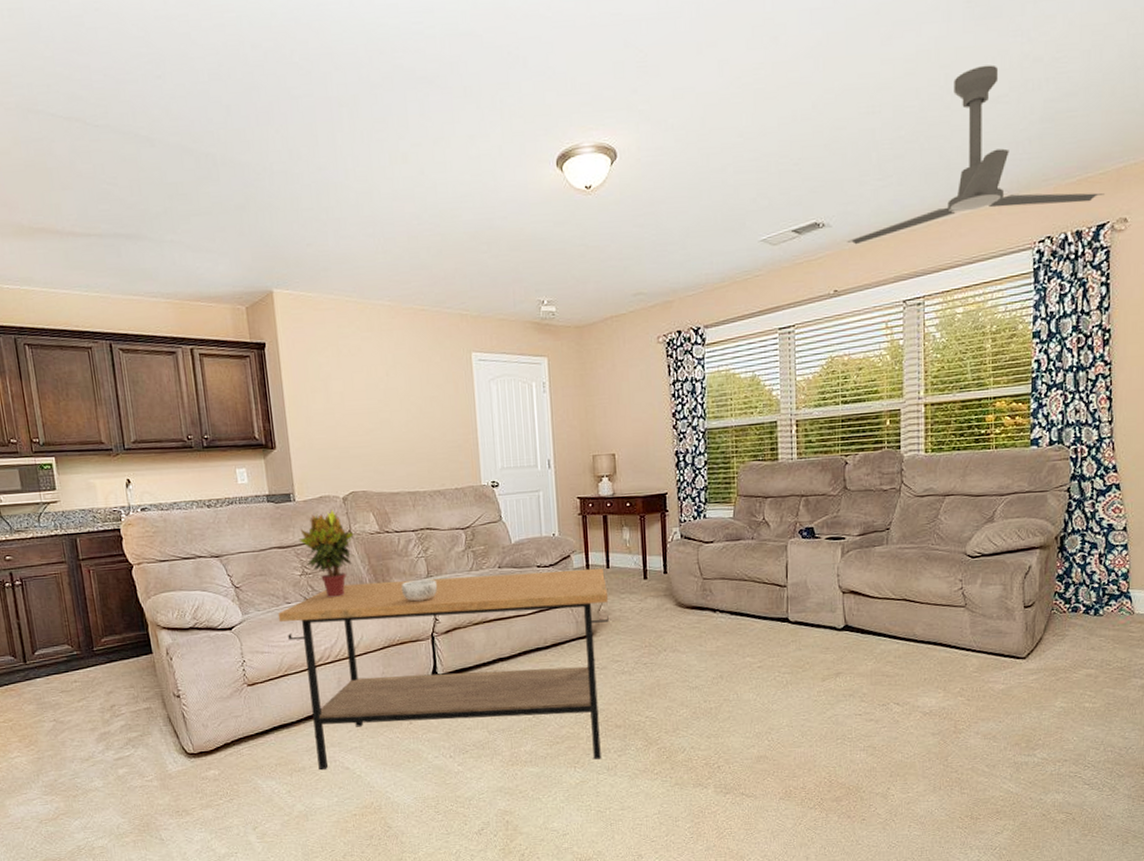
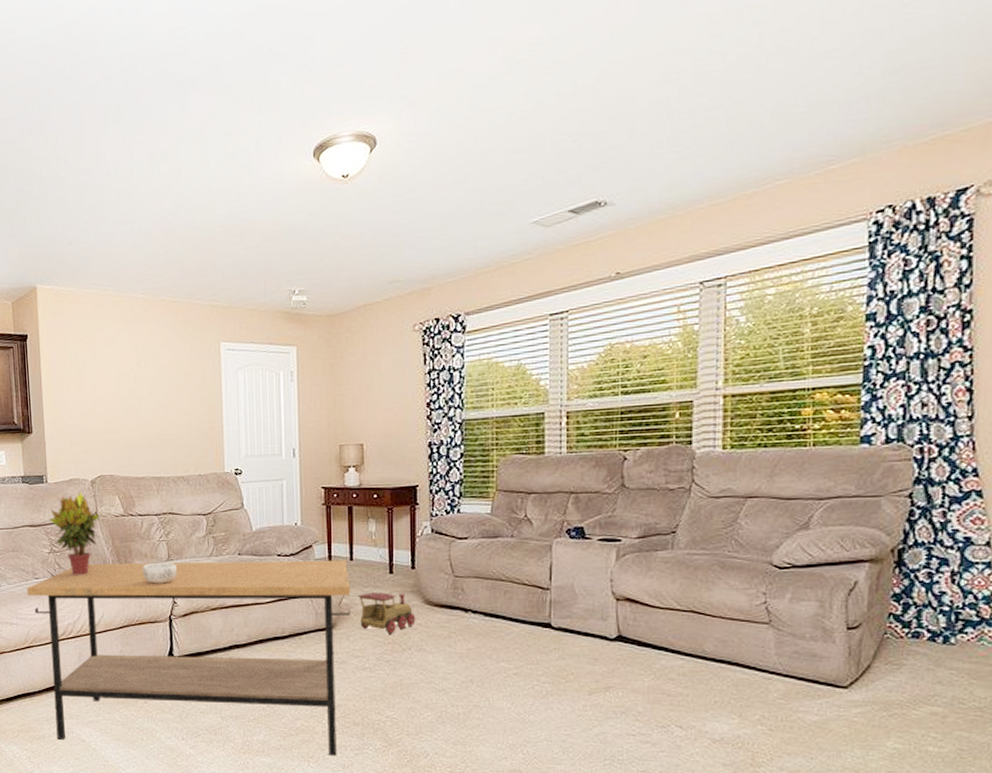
toy train: none [614,598,670,638] -> present [357,592,416,634]
ceiling fan: present [847,65,1105,245] -> none [633,17,968,223]

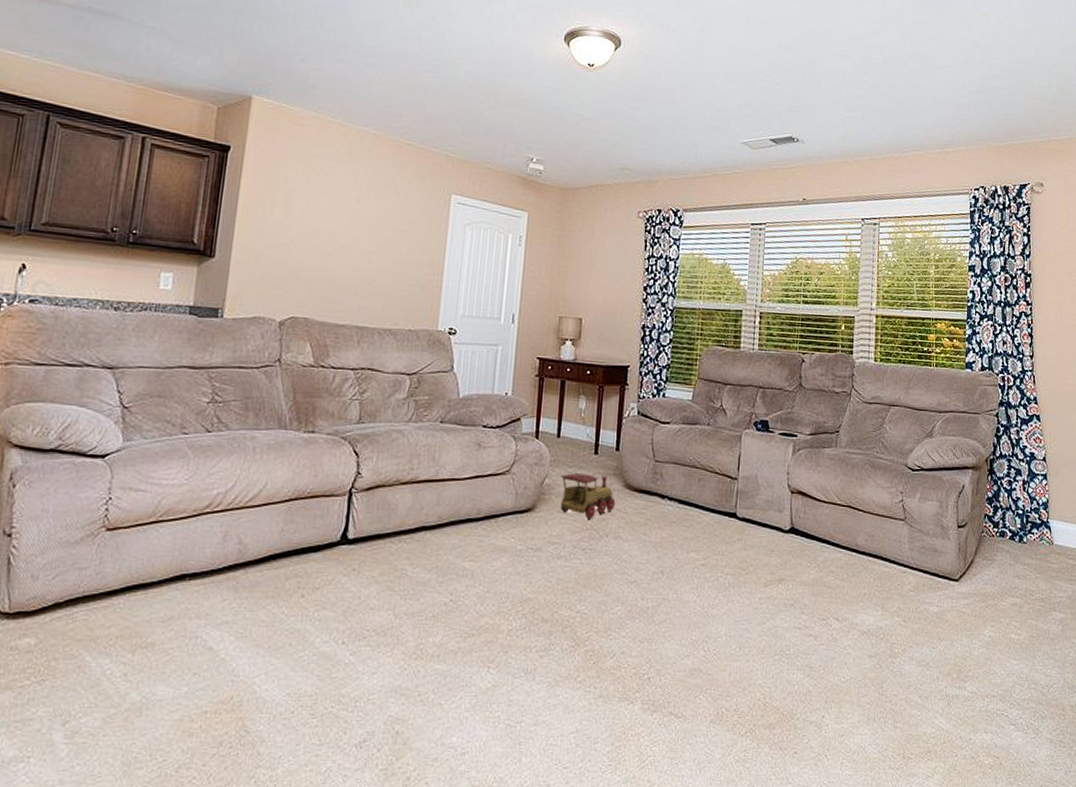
coffee table: present [26,560,350,756] -> none [167,420,555,659]
potted plant: present [48,491,100,575] -> none [216,333,284,433]
decorative bowl: present [142,562,178,584] -> none [324,424,368,450]

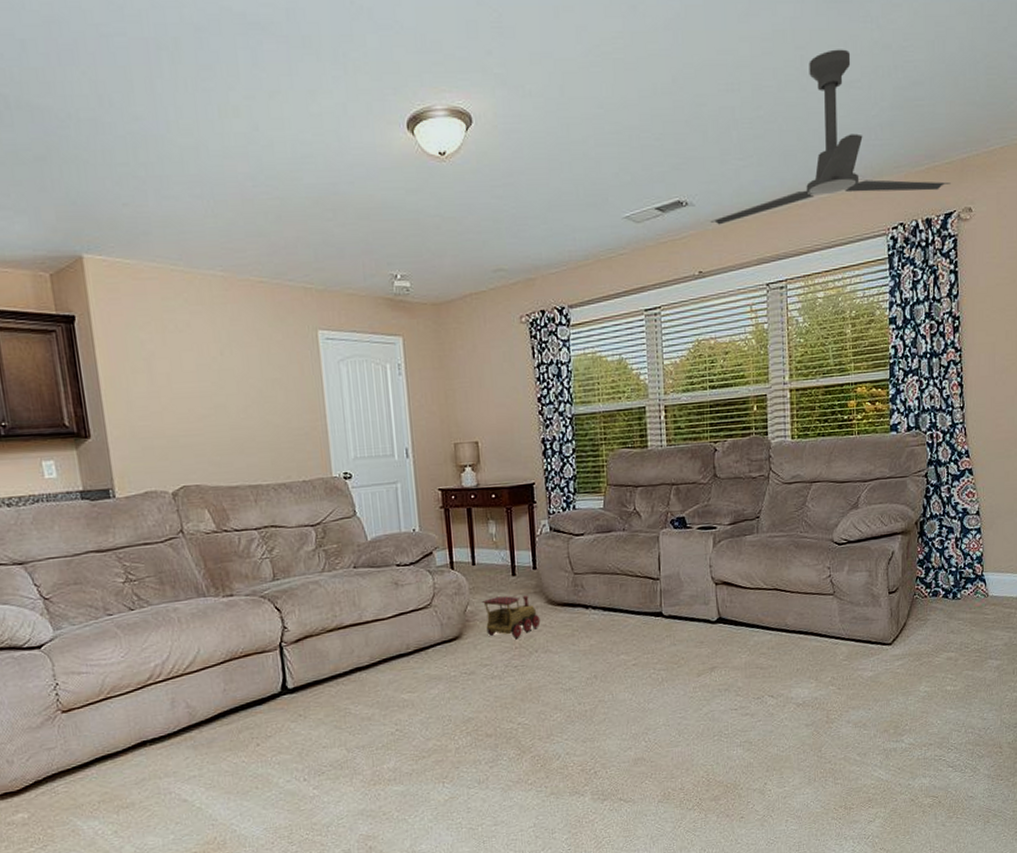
ceiling fan: none [817,39,1026,164] -> present [710,49,951,225]

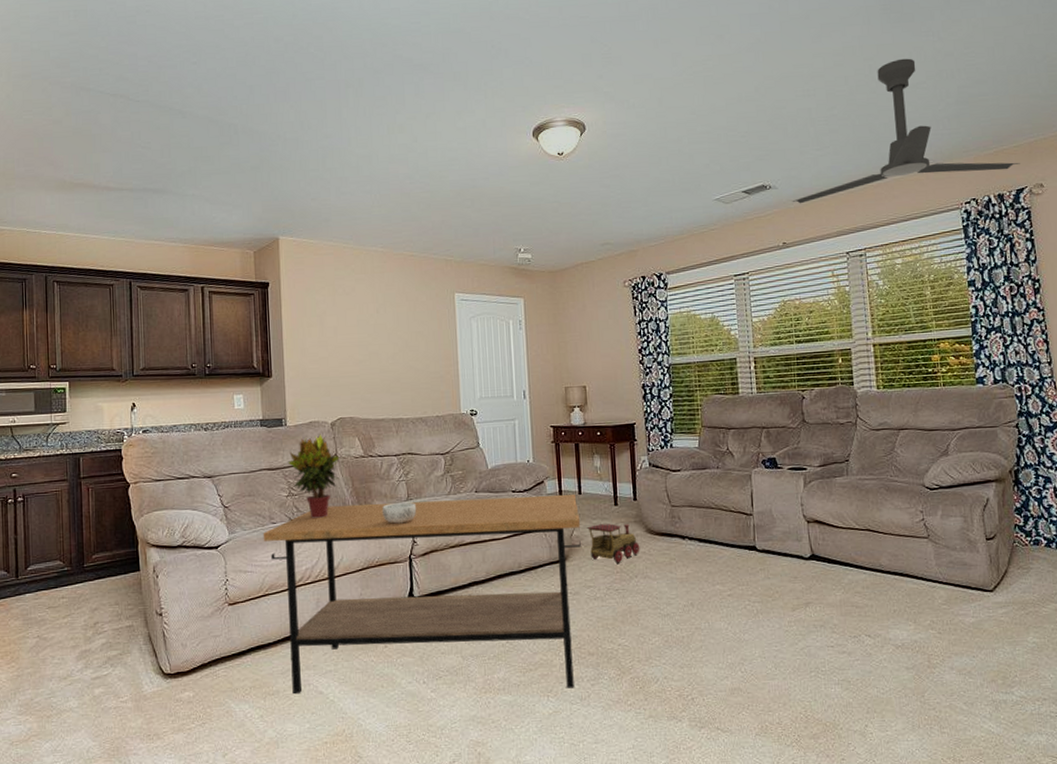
coffee table: none [97,566,476,805] -> present [263,495,581,695]
potted plant: none [120,506,188,607] -> present [287,434,340,518]
decorative bowl: none [243,583,286,609] -> present [381,502,417,524]

